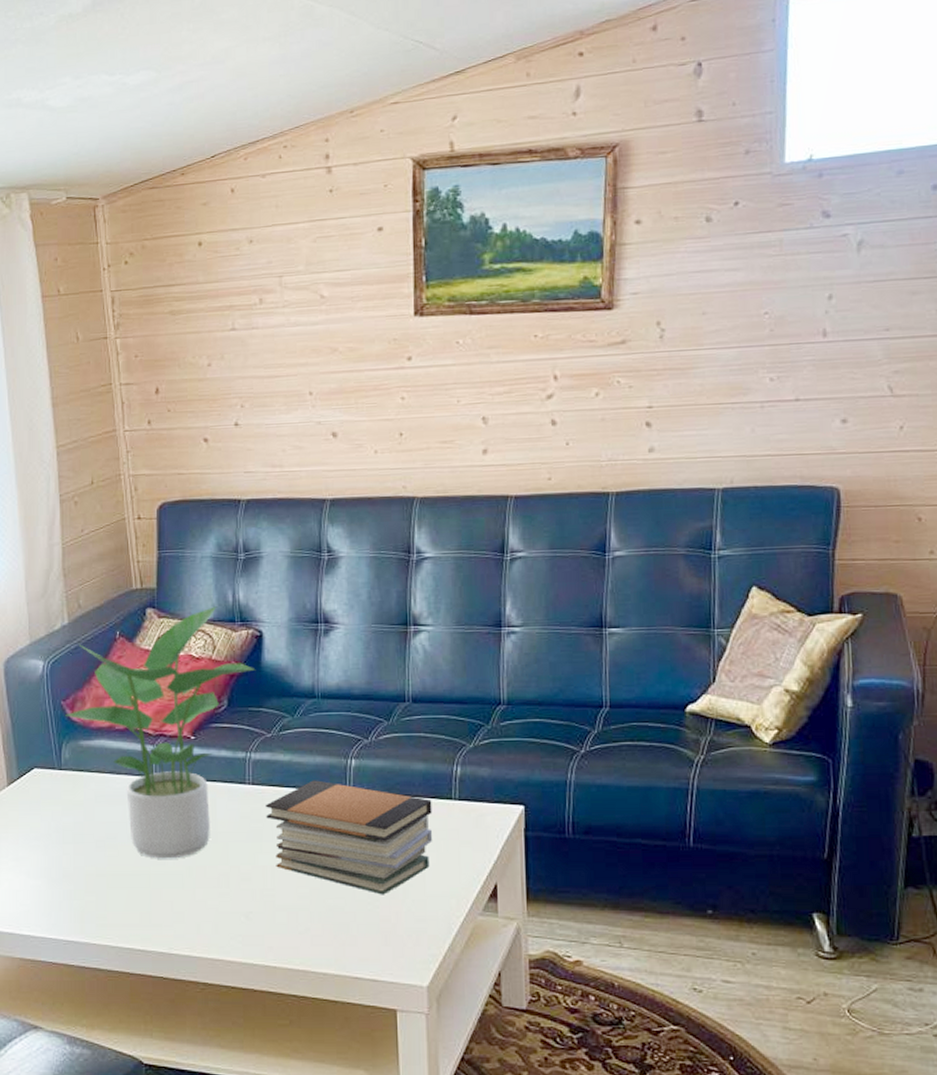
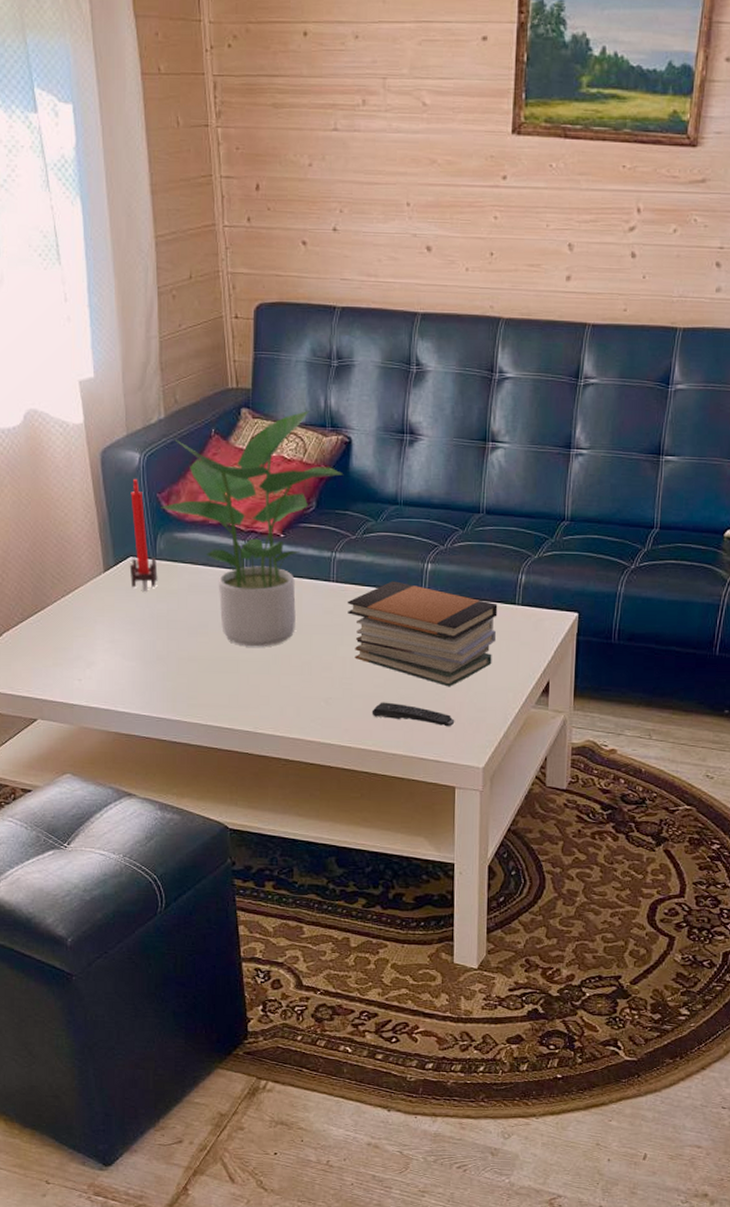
candle: none [33,686,63,804] -> present [129,478,158,591]
remote control: none [297,914,392,941] -> present [371,702,455,727]

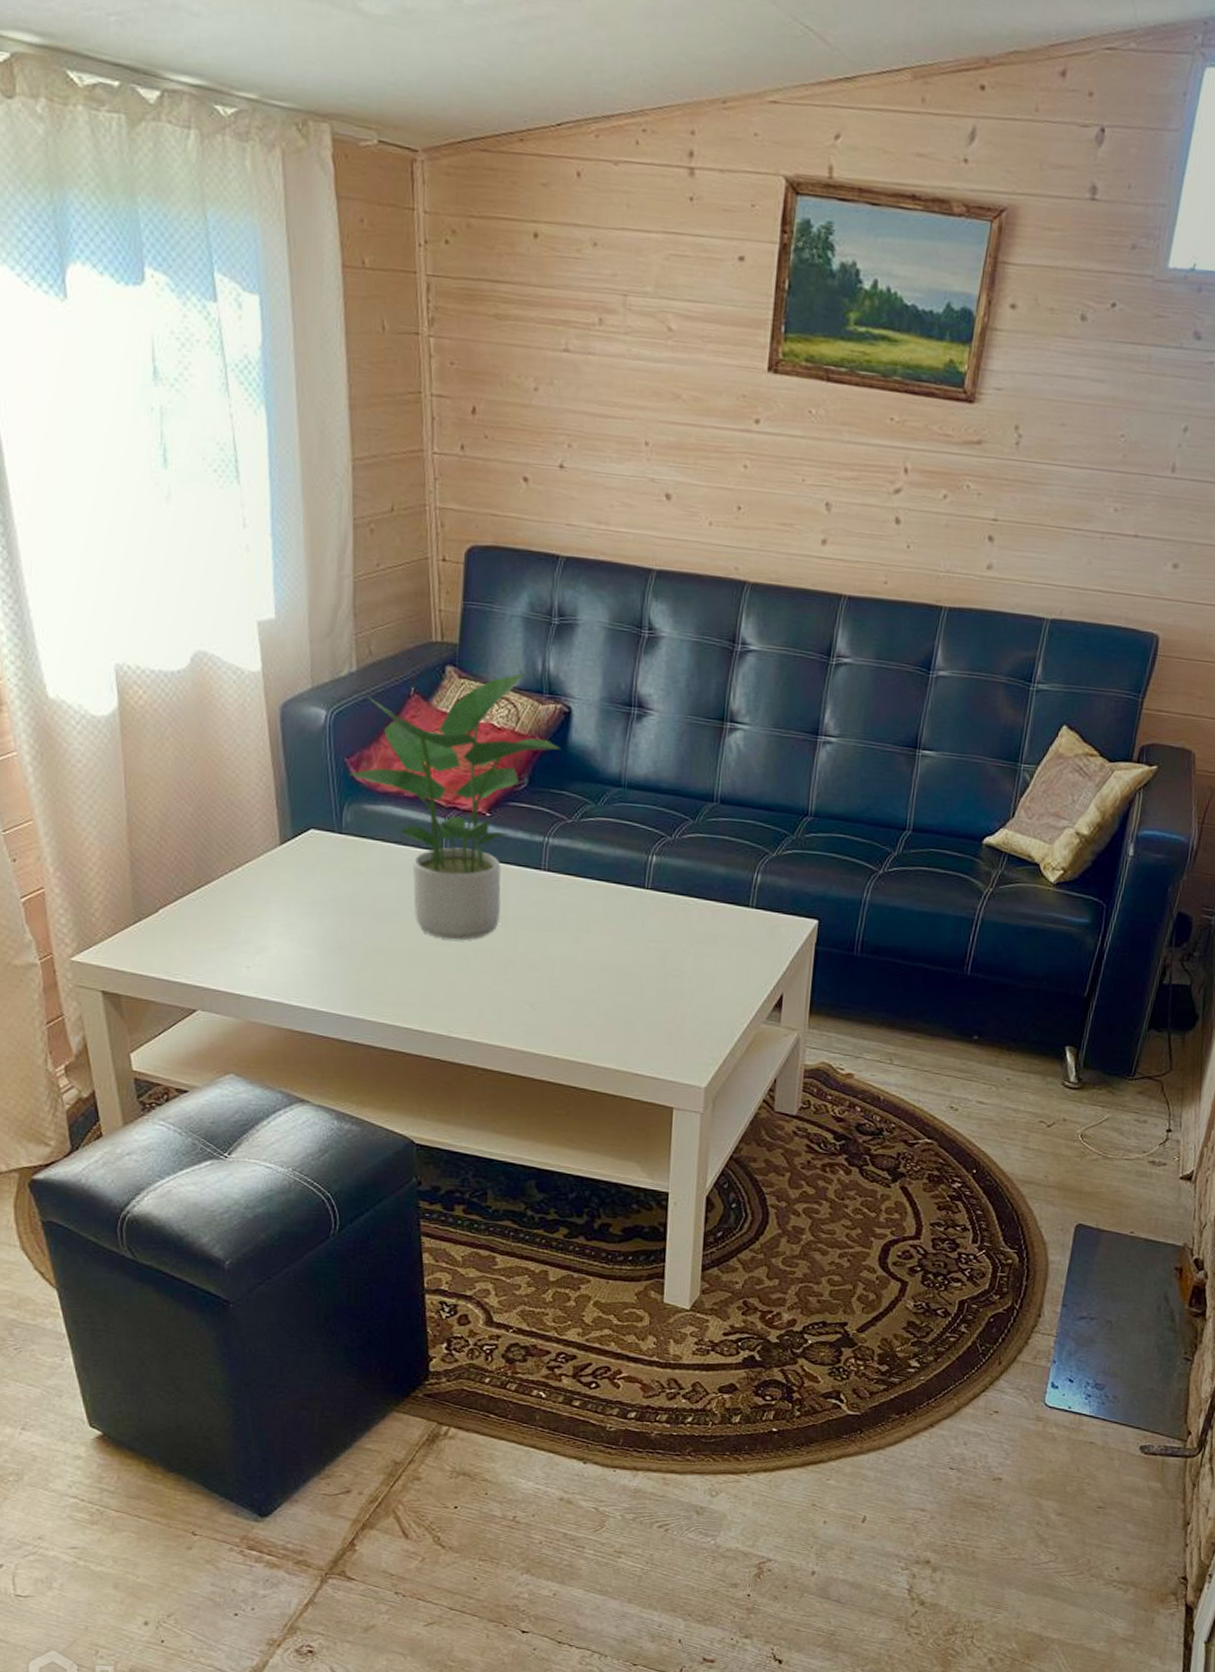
candle: present [129,478,158,591] -> none [310,738,343,870]
book stack: present [347,581,498,687] -> none [559,873,729,996]
remote control: present [371,702,455,727] -> none [582,1009,676,1041]

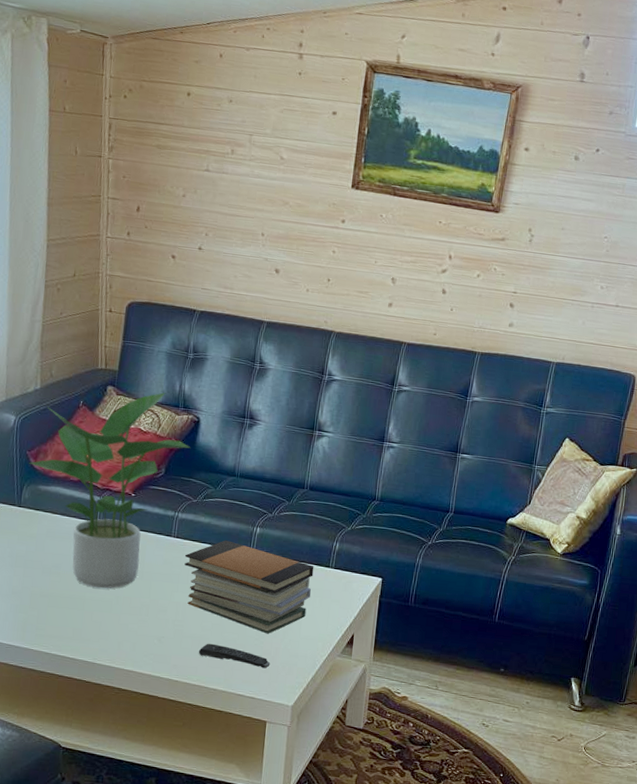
book stack: none [559,873,729,996] -> present [184,540,314,634]
remote control: none [582,1009,676,1041] -> present [198,643,271,669]

